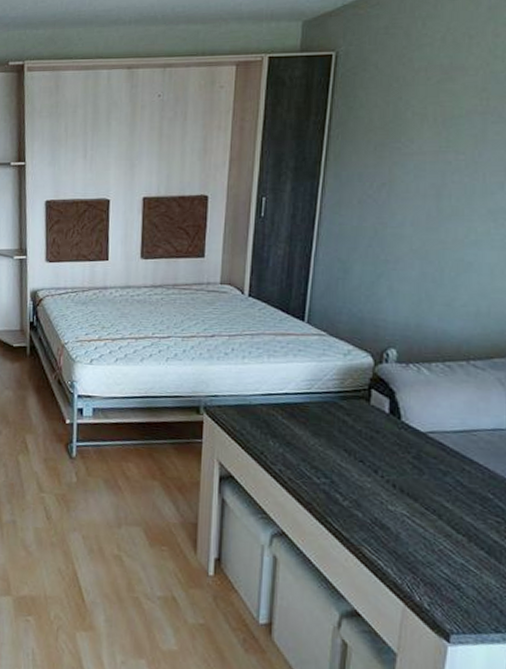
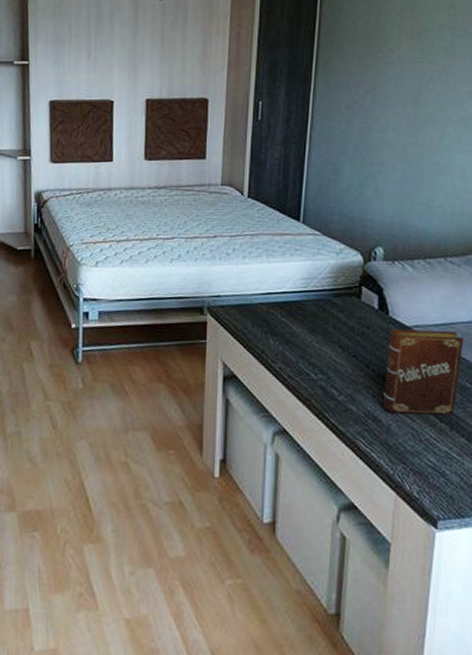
book: none [391,434,487,528] -> present [382,329,464,416]

